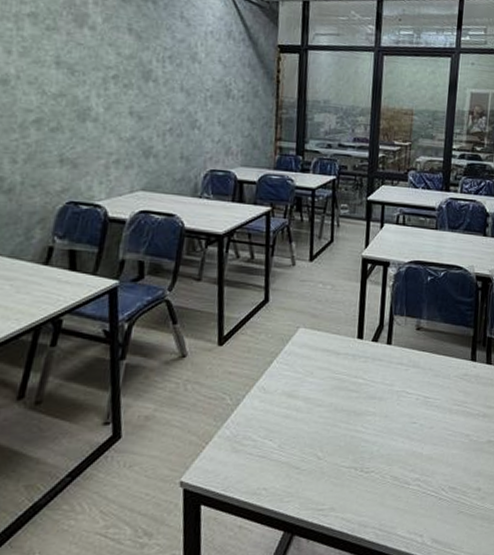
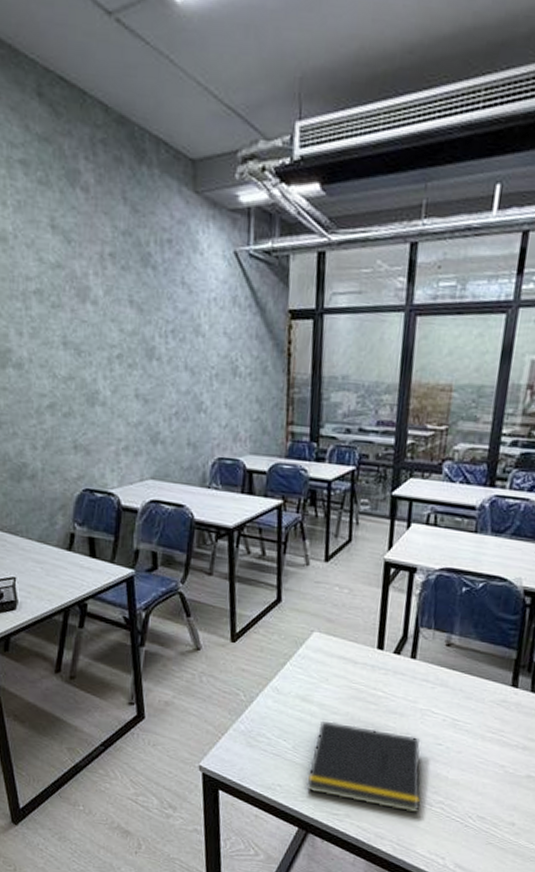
notepad: none [292,414,400,495] -> present [306,720,421,813]

